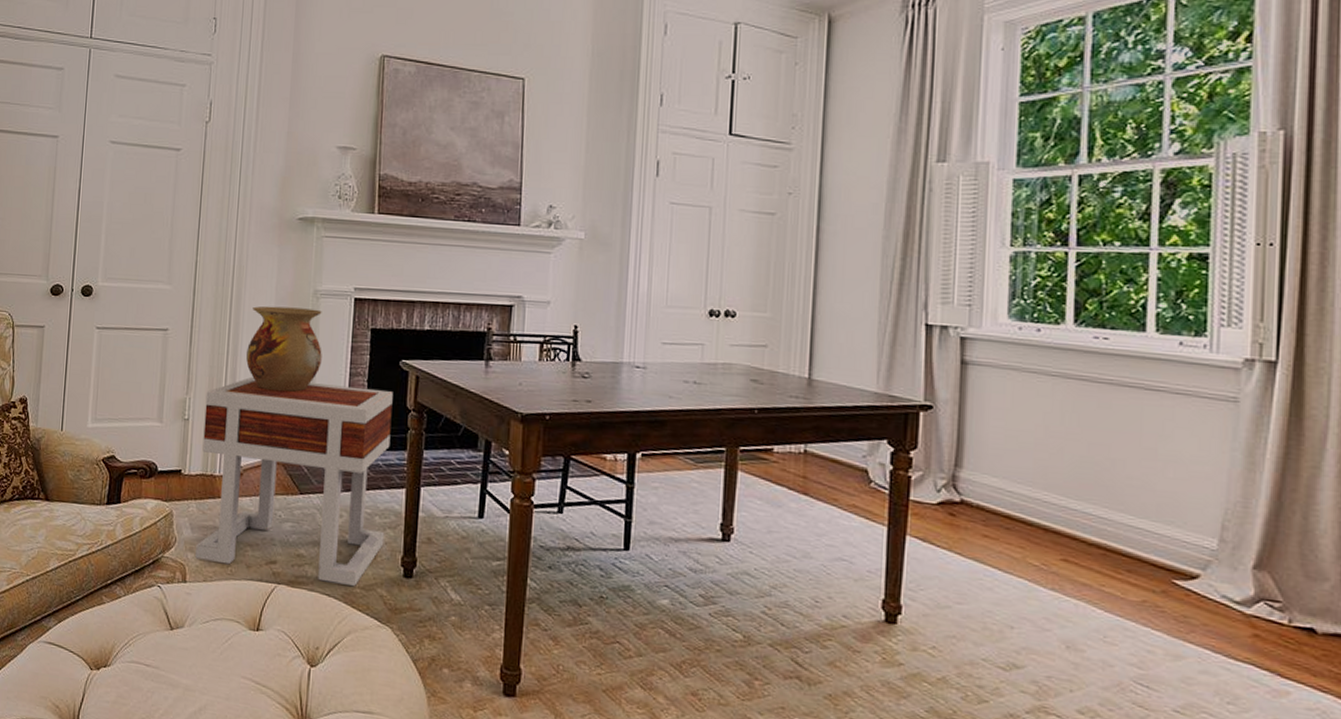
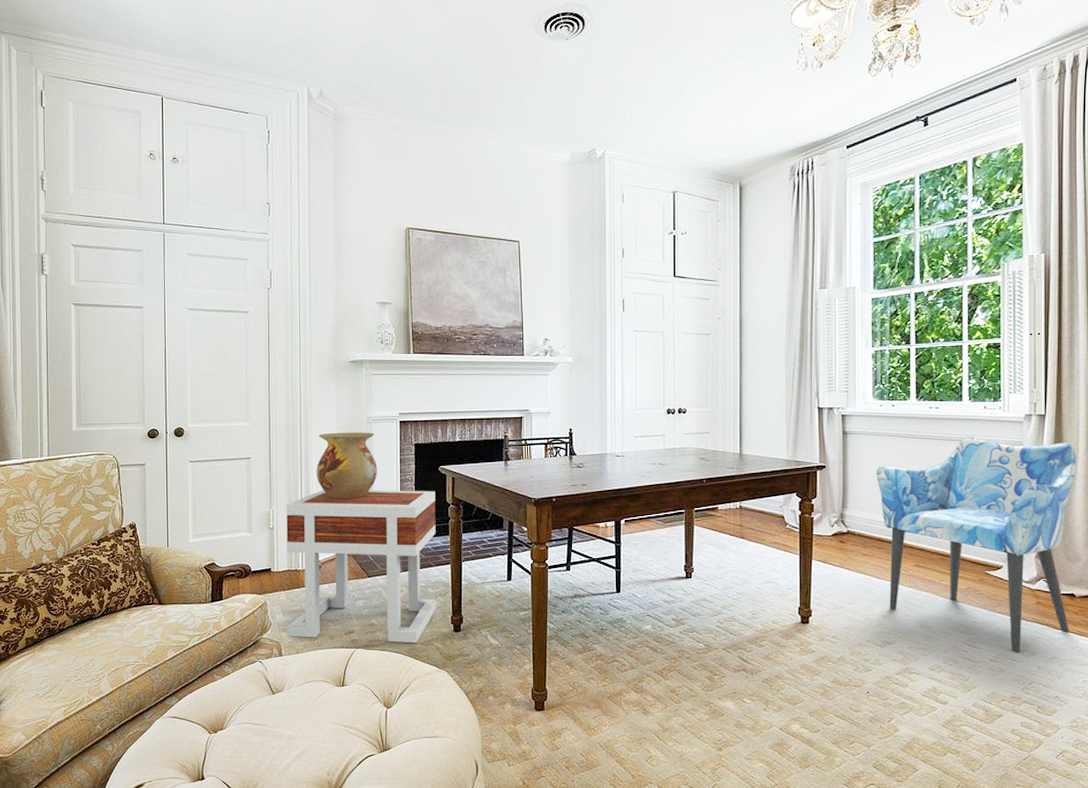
armchair: none [1008,382,1325,705] -> present [876,436,1076,652]

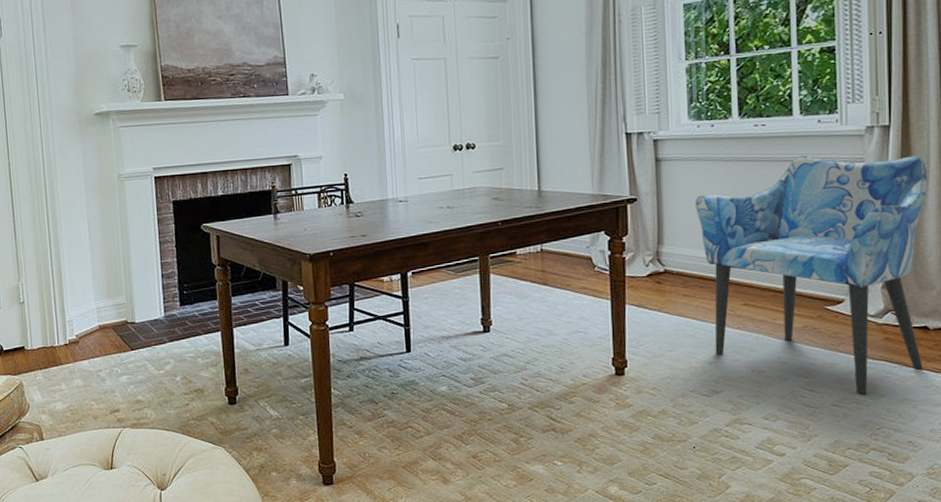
side table: present [286,489,437,644] -> none [36,252,209,420]
vase: present [317,432,377,499] -> none [66,191,134,267]

